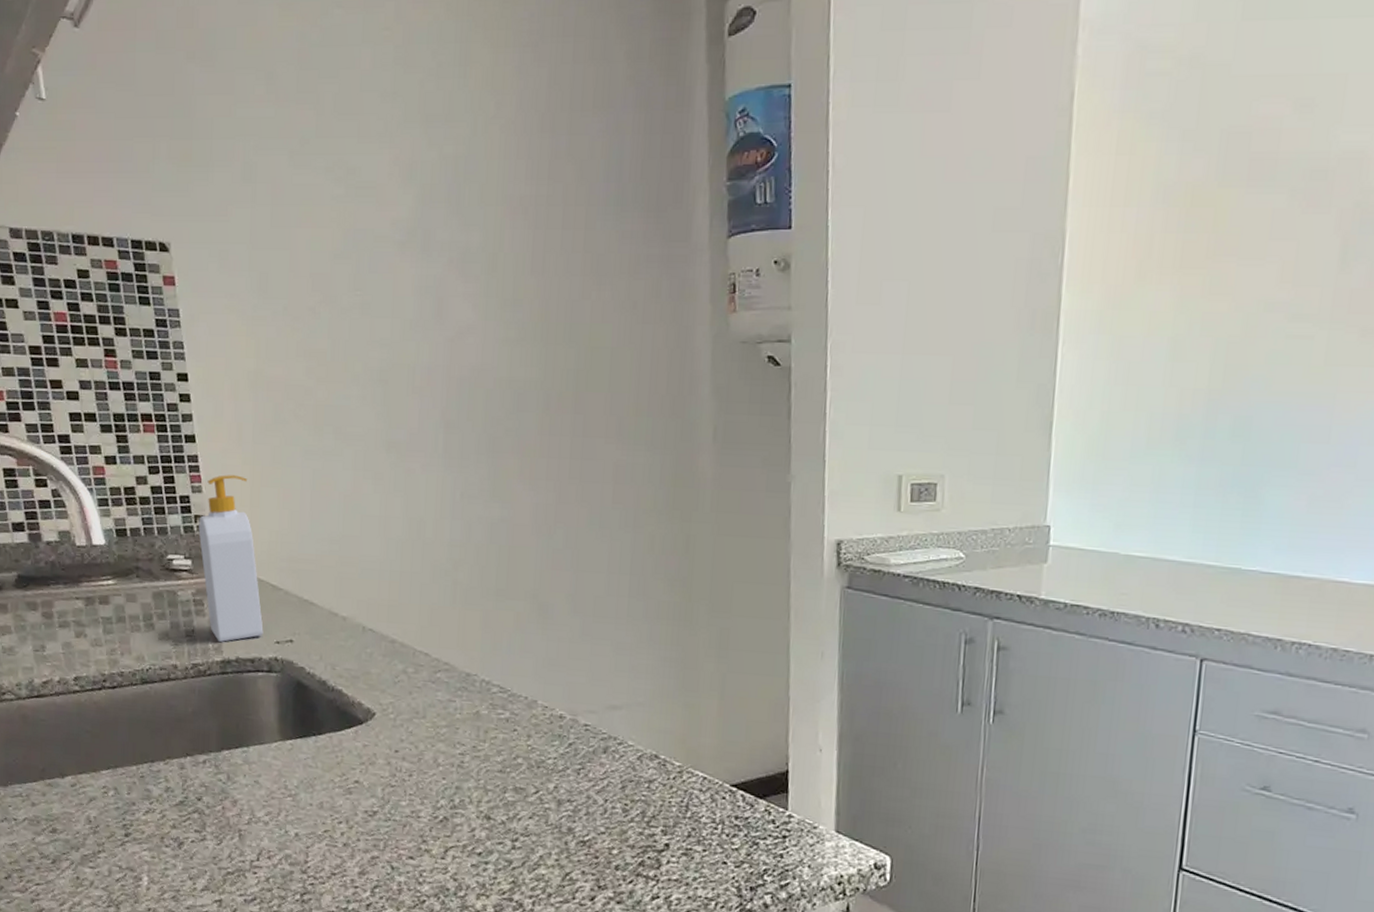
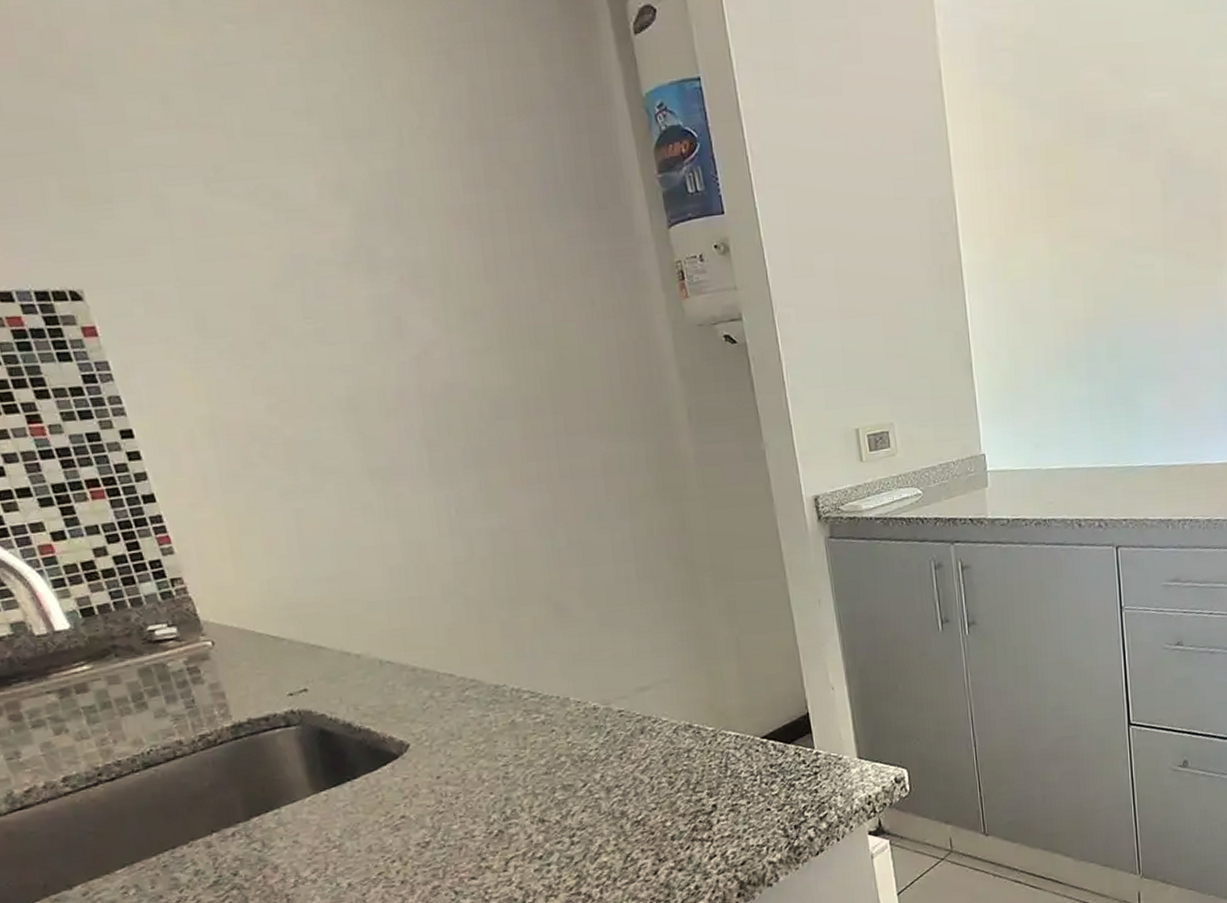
soap bottle: present [198,475,264,643] -> none [176,529,273,708]

